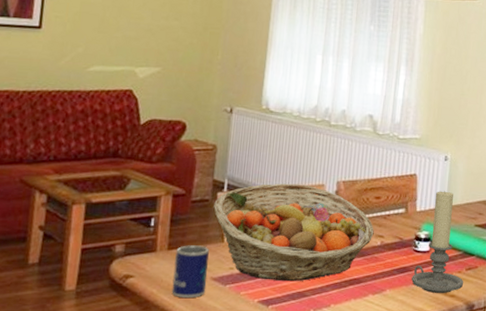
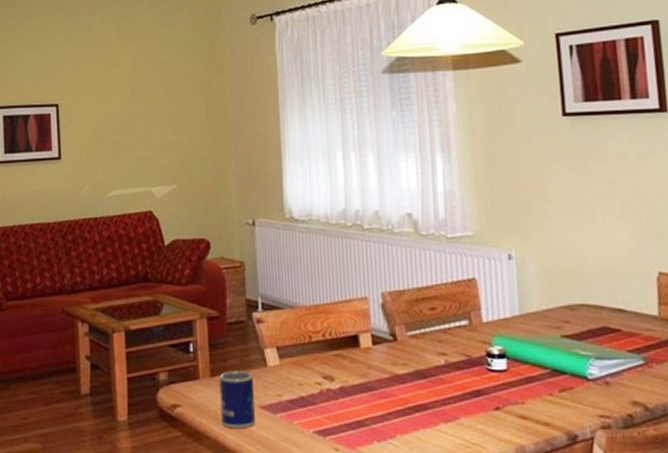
fruit basket: present [214,183,374,282] -> none [251,298,435,409]
candle holder: present [411,191,464,294] -> none [490,296,559,422]

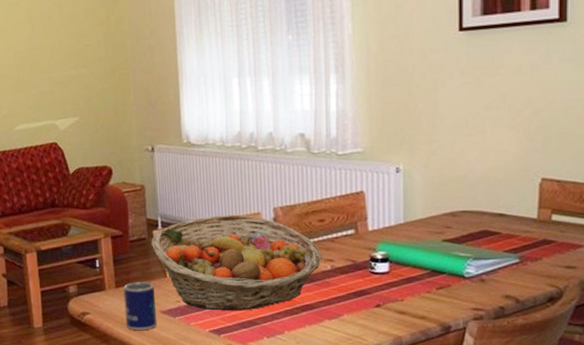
fruit basket: none [251,298,435,409] -> present [151,214,322,311]

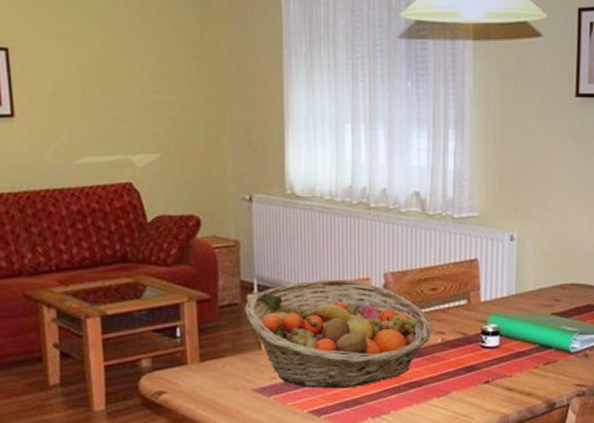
mug: present [123,282,157,331] -> none [209,355,248,413]

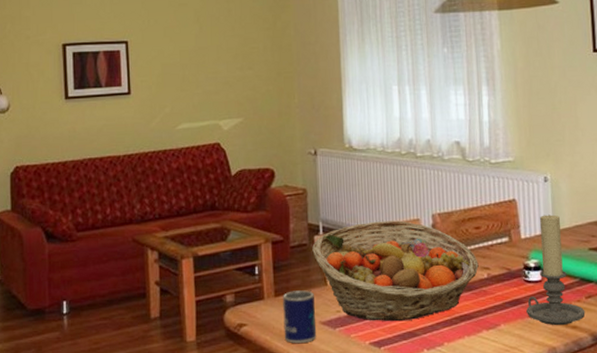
mug: none [209,355,248,413] -> present [283,290,317,344]
candle holder: none [481,276,542,393] -> present [526,214,586,326]

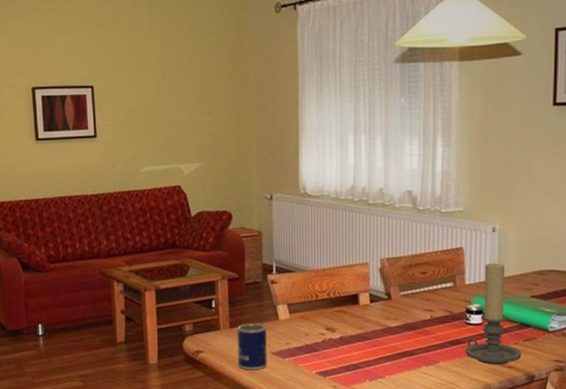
fruit basket: present [312,220,479,322] -> none [266,263,423,355]

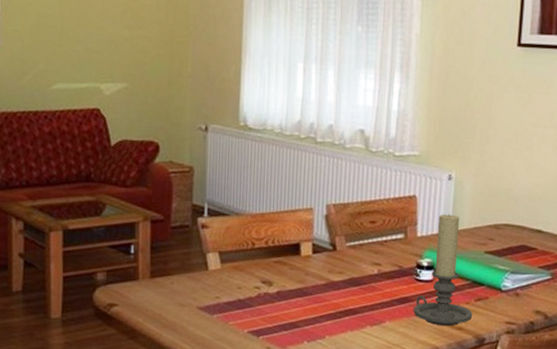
mug: present [237,323,268,370] -> none [157,273,193,328]

